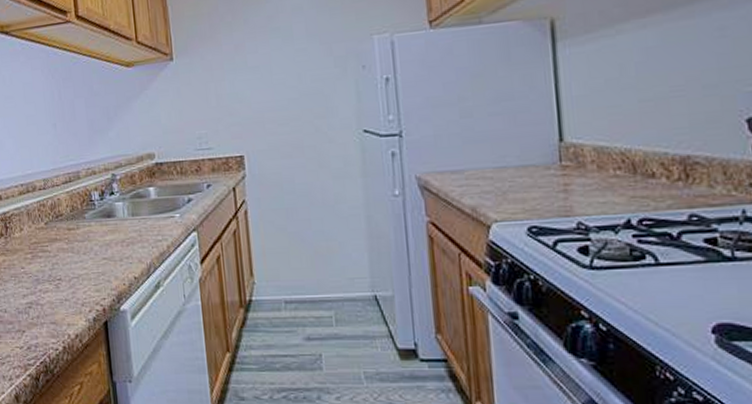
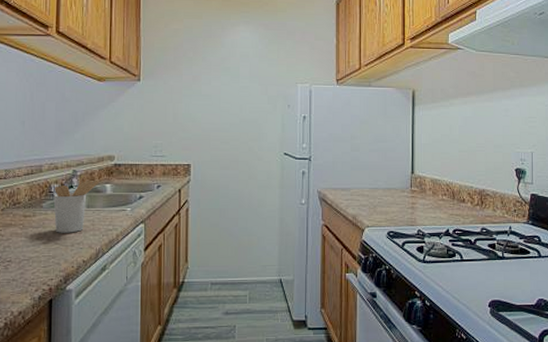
utensil holder: none [95,179,142,247] -> present [53,176,100,233]

